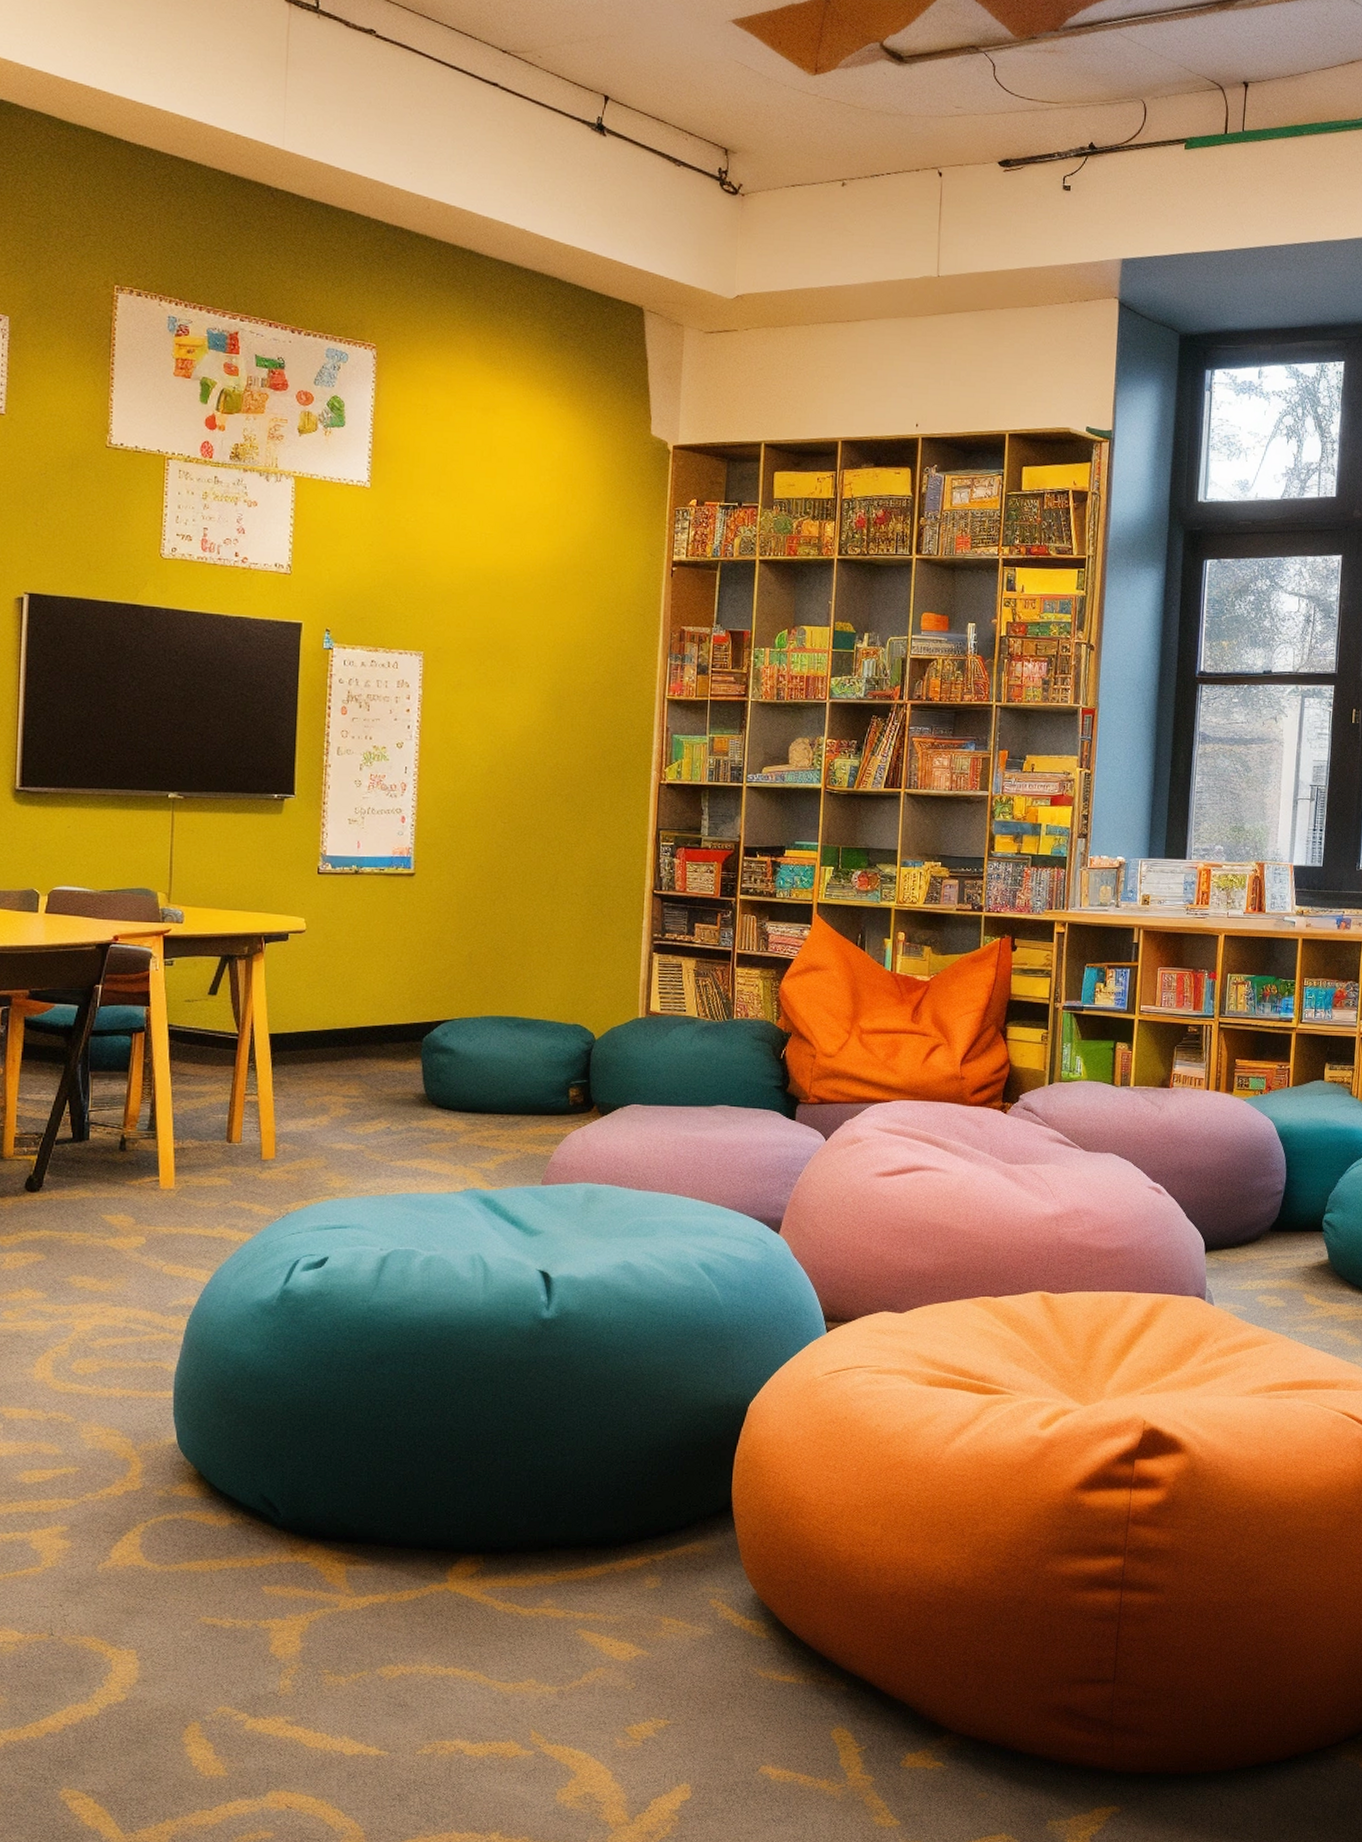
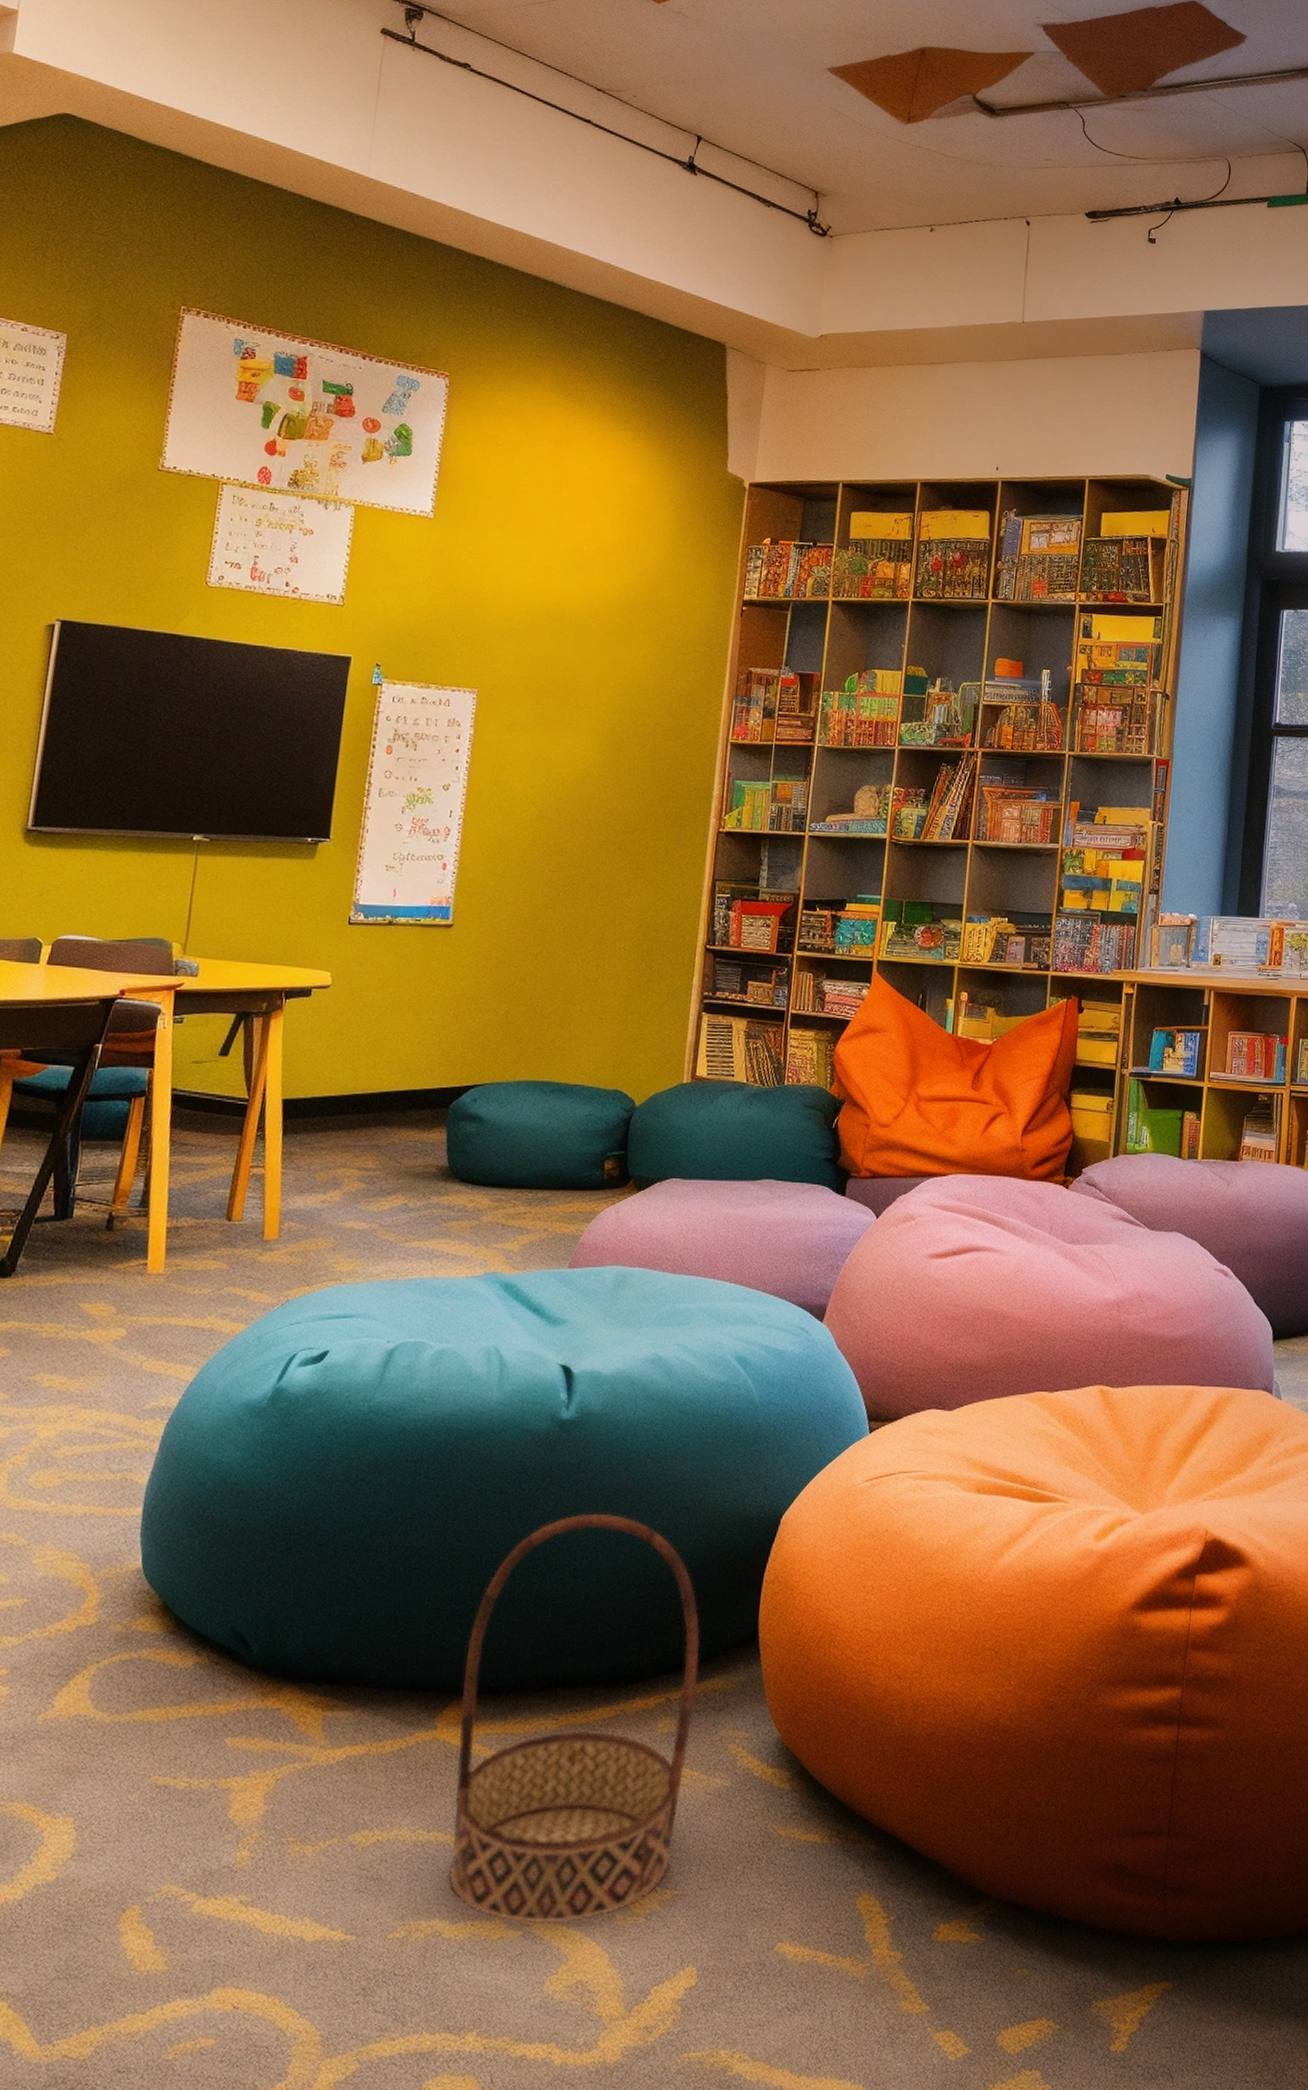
basket: none [467,1400,680,1745] -> present [448,1513,701,1924]

